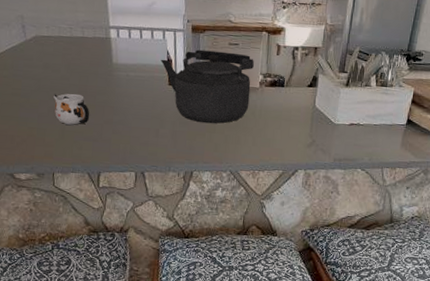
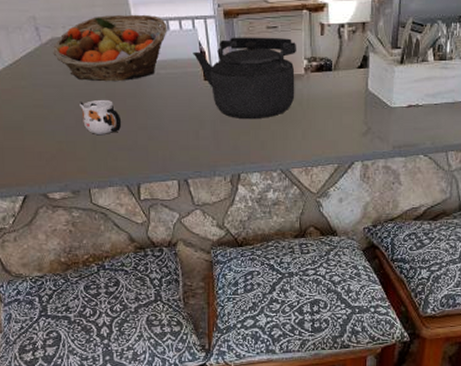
fruit basket: none [35,20,141,79] -> present [53,14,167,82]

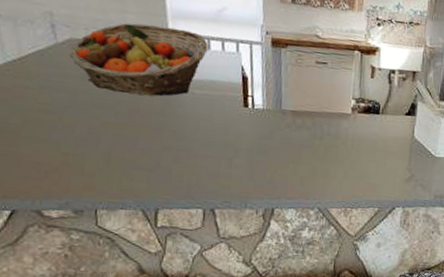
mug: present [80,99,122,134] -> none [95,112,144,151]
kettle: present [193,37,296,120] -> none [234,66,345,154]

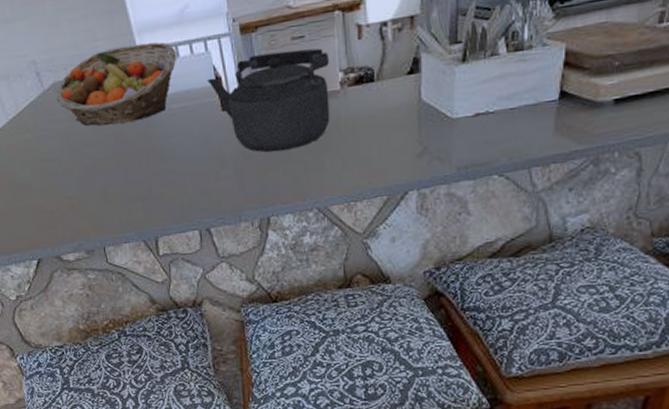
kettle: none [234,66,345,154] -> present [207,48,330,152]

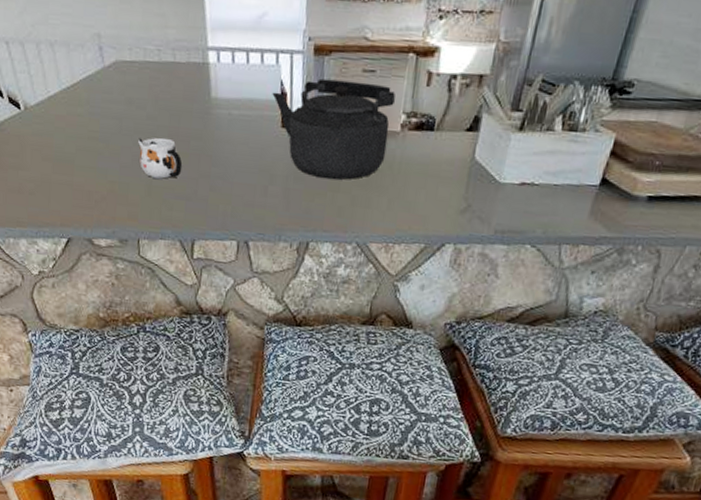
fruit basket: present [56,42,177,127] -> none [115,39,247,119]
mug: none [88,144,134,186] -> present [138,137,183,179]

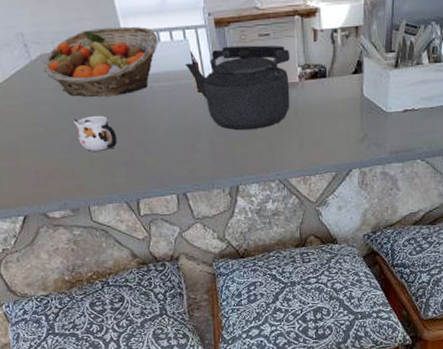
fruit basket: none [115,39,247,119] -> present [43,26,158,97]

